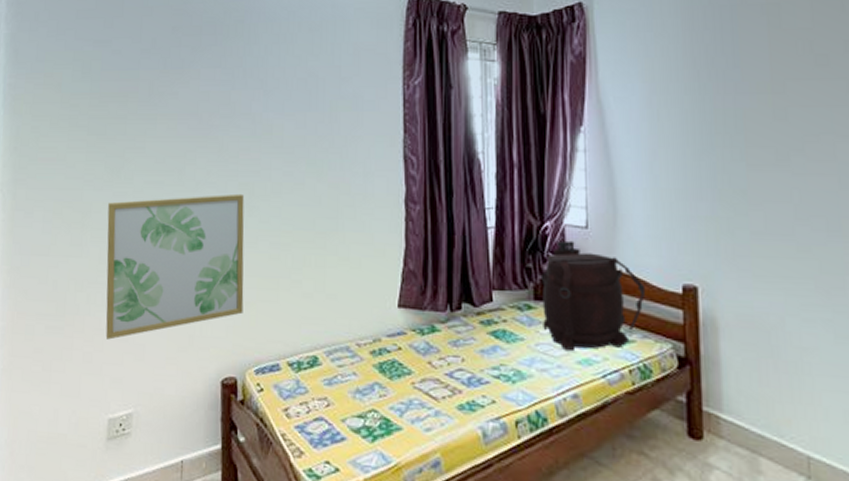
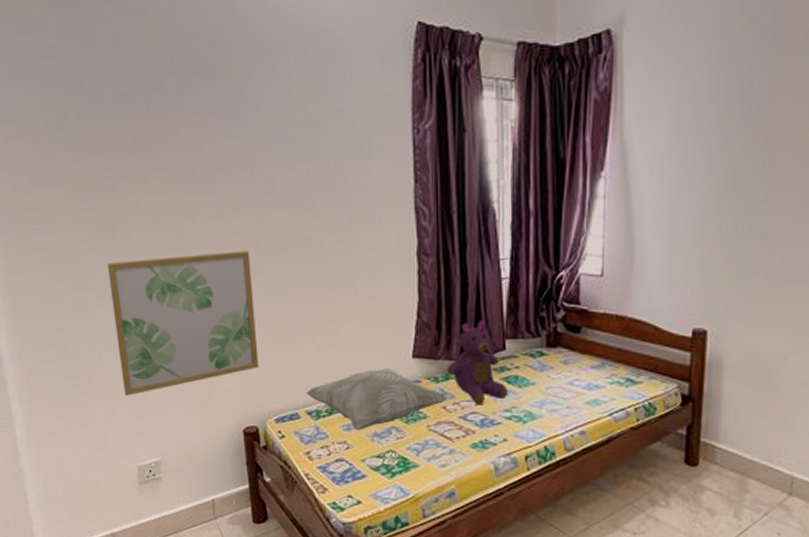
decorative pillow: none [288,318,433,385] -> present [305,368,448,430]
teddy bear: none [432,269,496,360] -> present [446,320,509,404]
backpack: present [540,240,646,350] -> none [553,289,657,392]

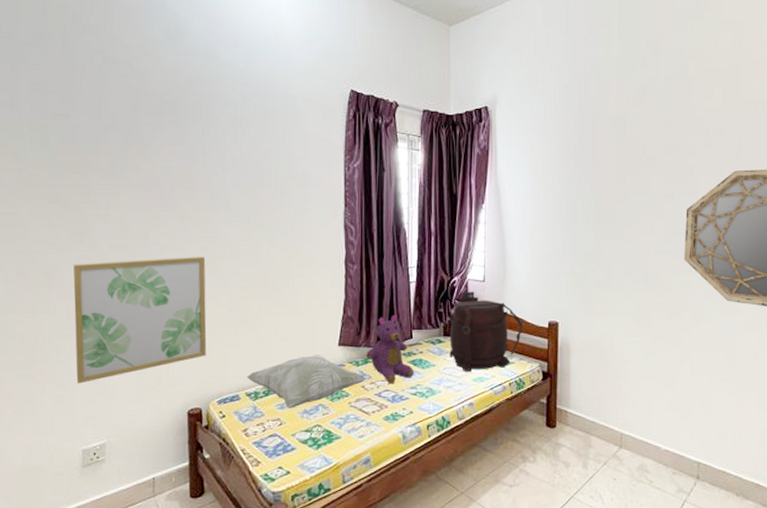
backpack: none [553,289,657,392] -> present [449,291,524,371]

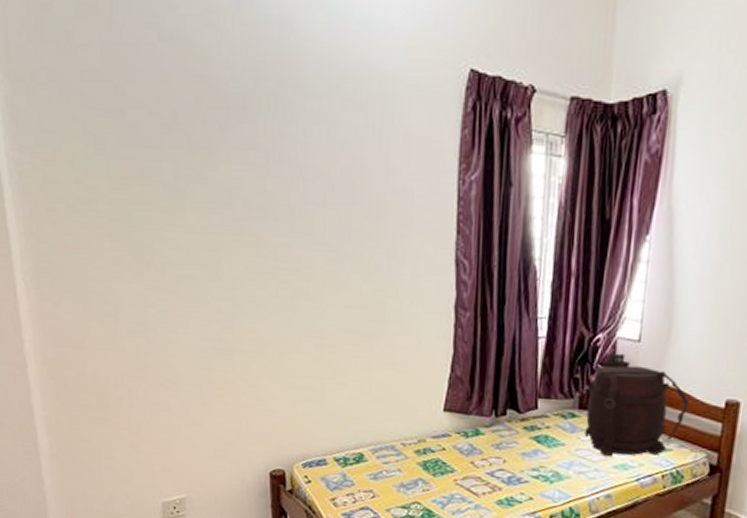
wall art: present [73,256,207,384] -> none [141,292,289,432]
decorative pillow: present [246,355,366,408] -> none [334,420,476,480]
teddy bear: present [365,315,415,383] -> none [476,377,538,462]

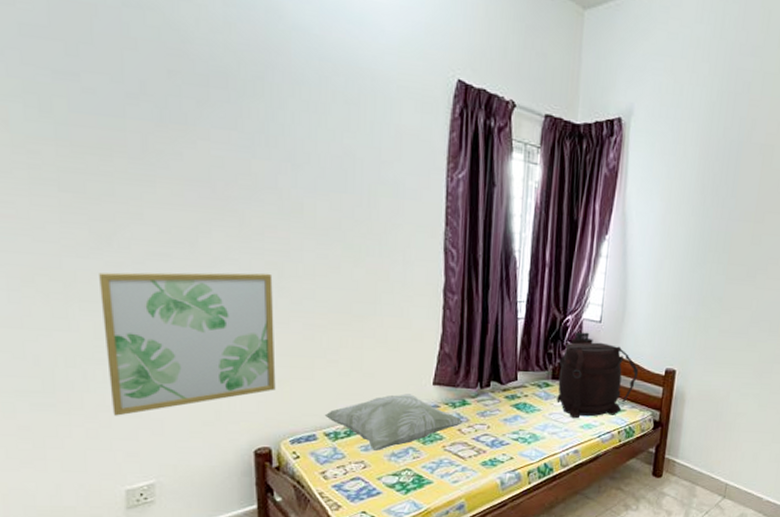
wall art: none [141,292,289,432] -> present [99,272,276,416]
decorative pillow: none [334,420,476,480] -> present [324,394,463,451]

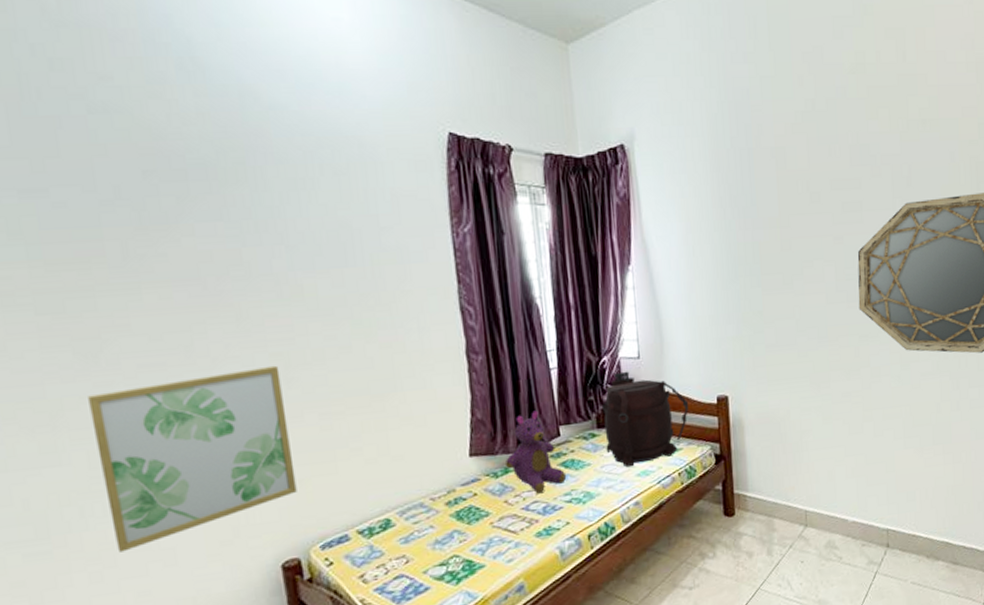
decorative pillow: present [324,394,463,451] -> none [354,471,509,541]
teddy bear: none [463,353,518,427] -> present [504,410,567,493]

